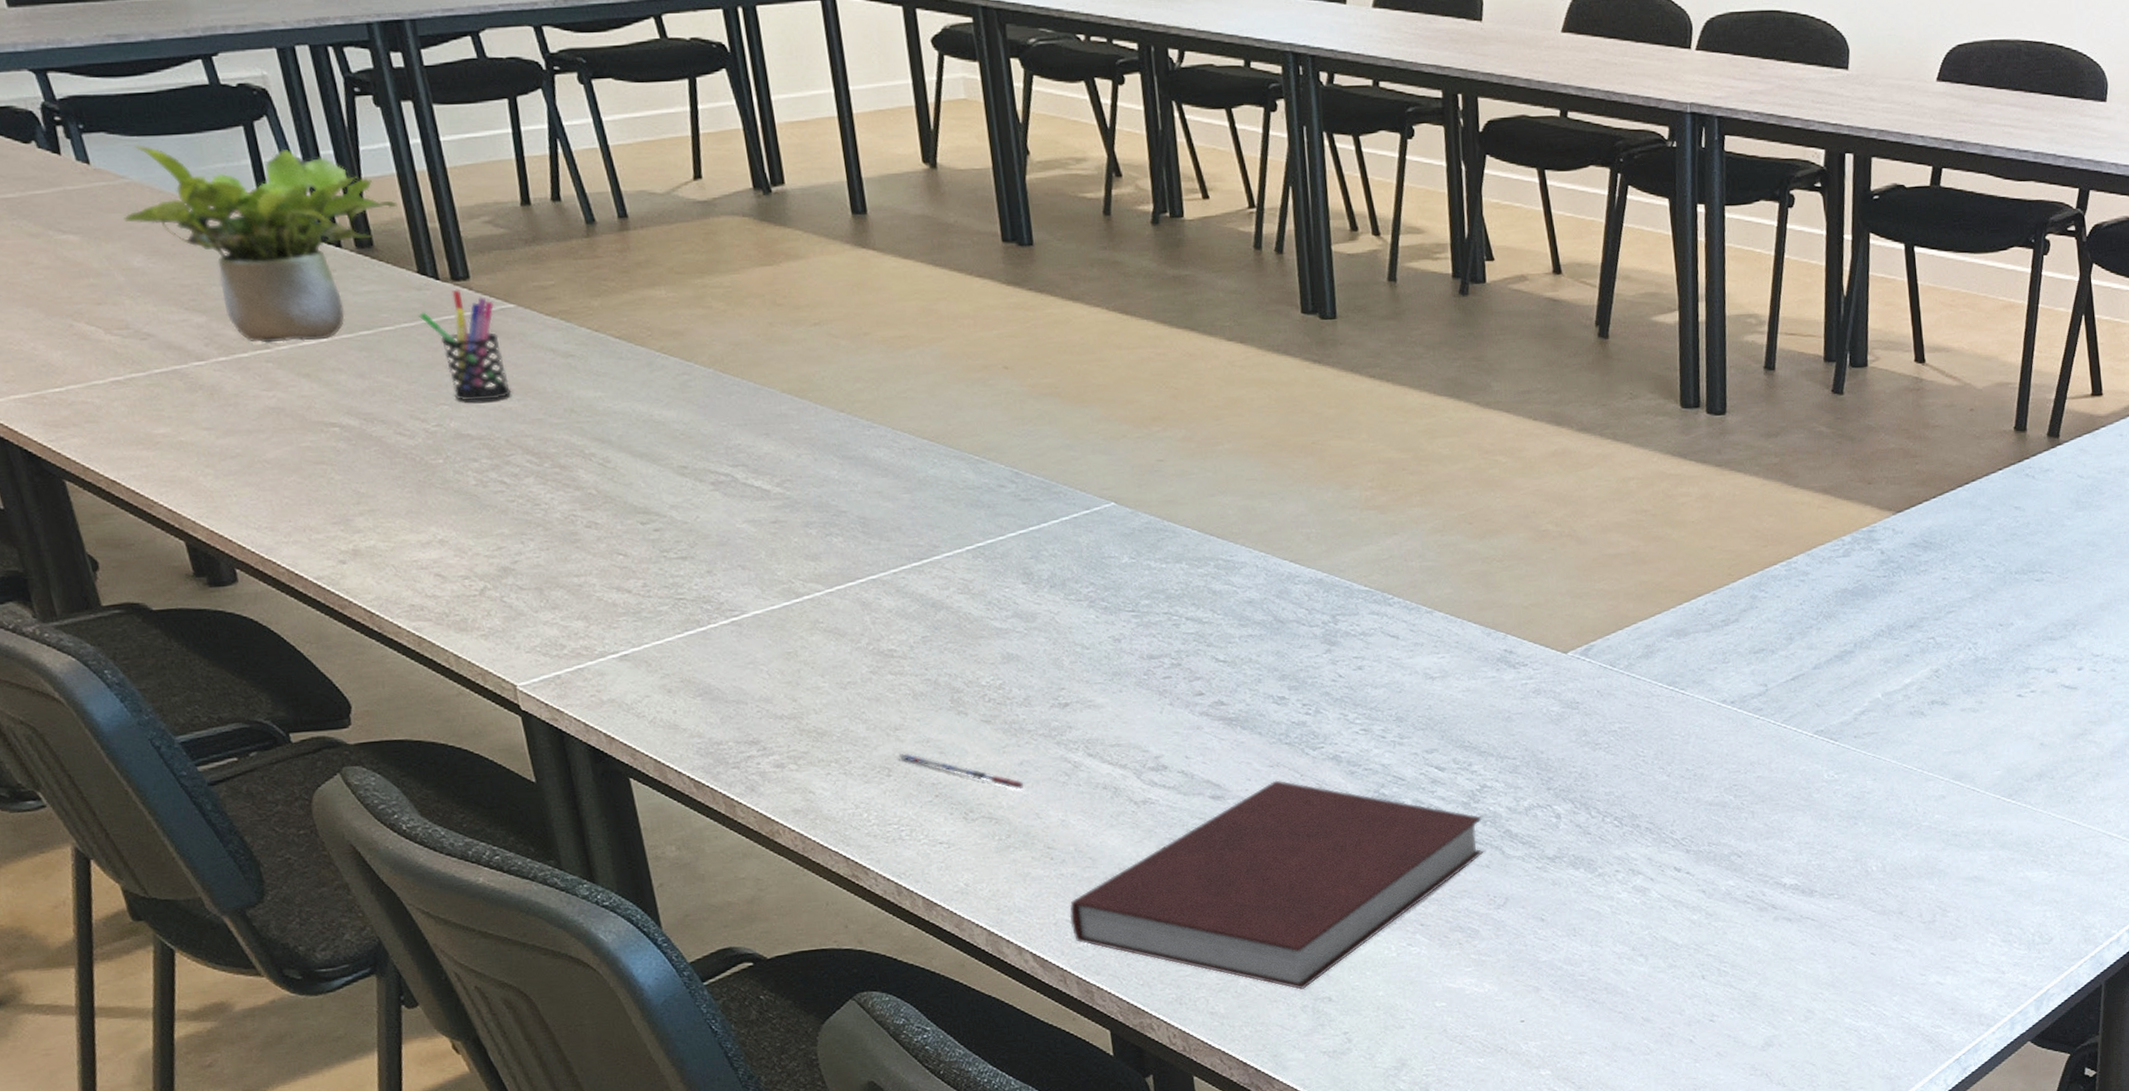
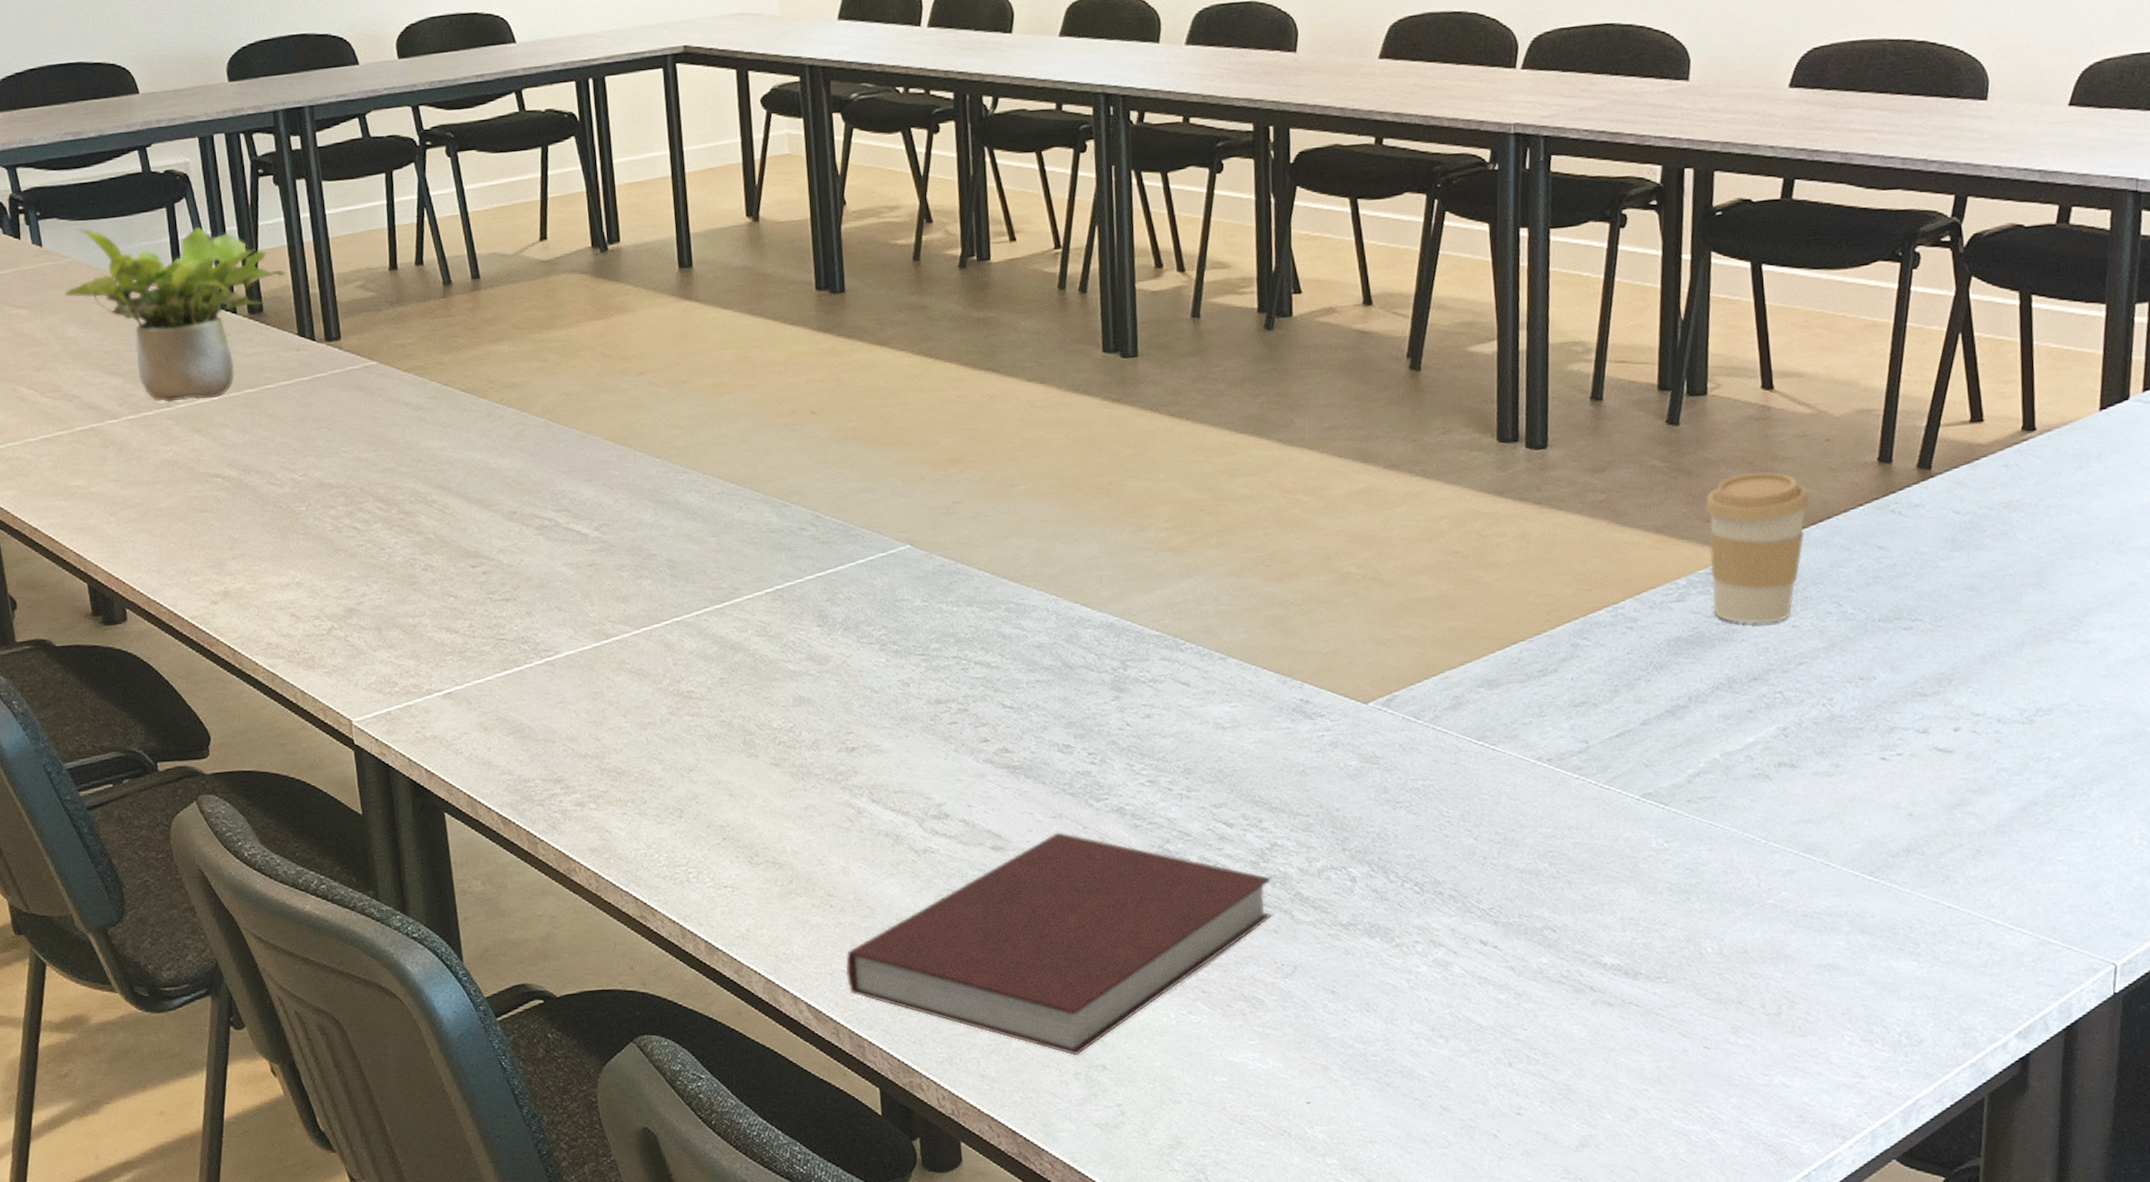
pen holder: present [419,289,512,402] -> none [296,348,369,453]
pen: present [898,753,1024,790] -> none [691,795,808,835]
coffee cup: none [1866,438,1957,577] -> present [1705,471,1810,624]

